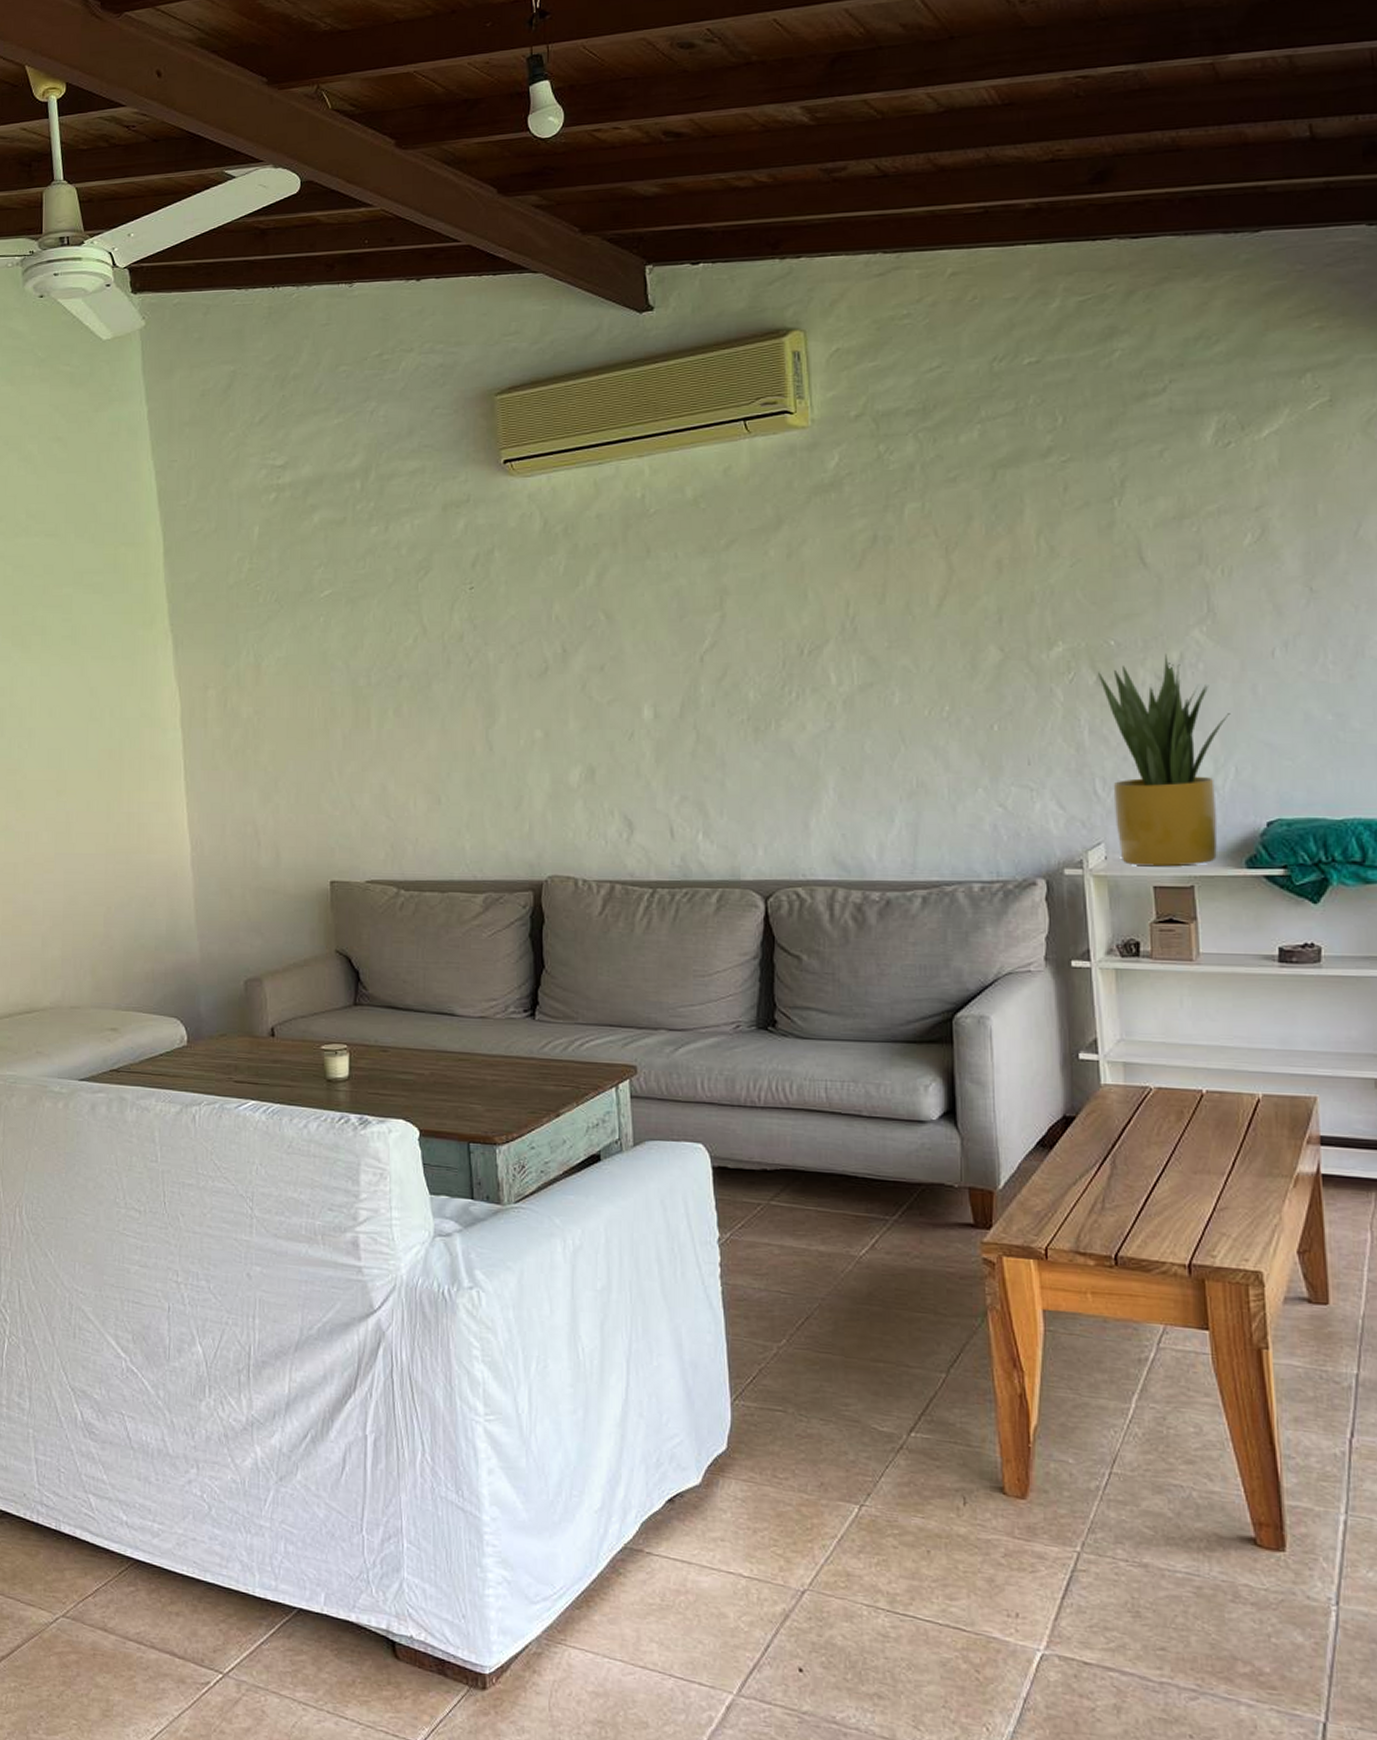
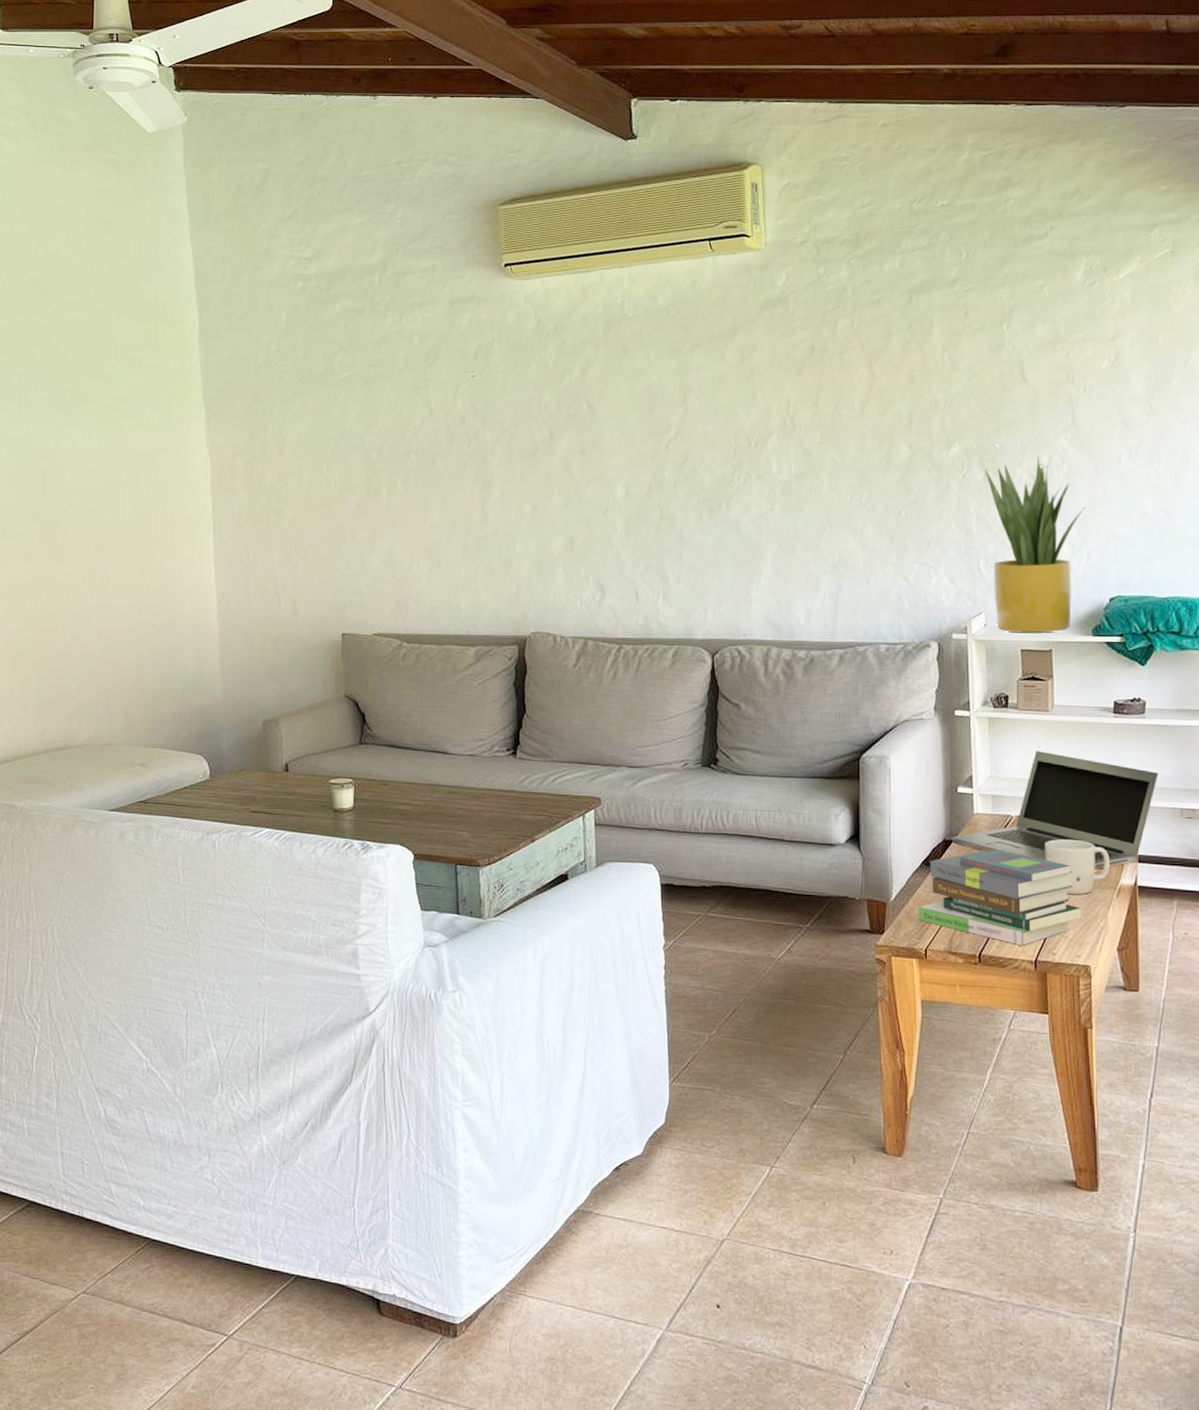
books: none [1034,1128,1248,1247] -> present [918,849,1082,946]
laptop: none [1074,1008,1343,1153] -> present [952,751,1159,869]
mug: none [1195,1115,1283,1185] -> present [1045,838,1110,895]

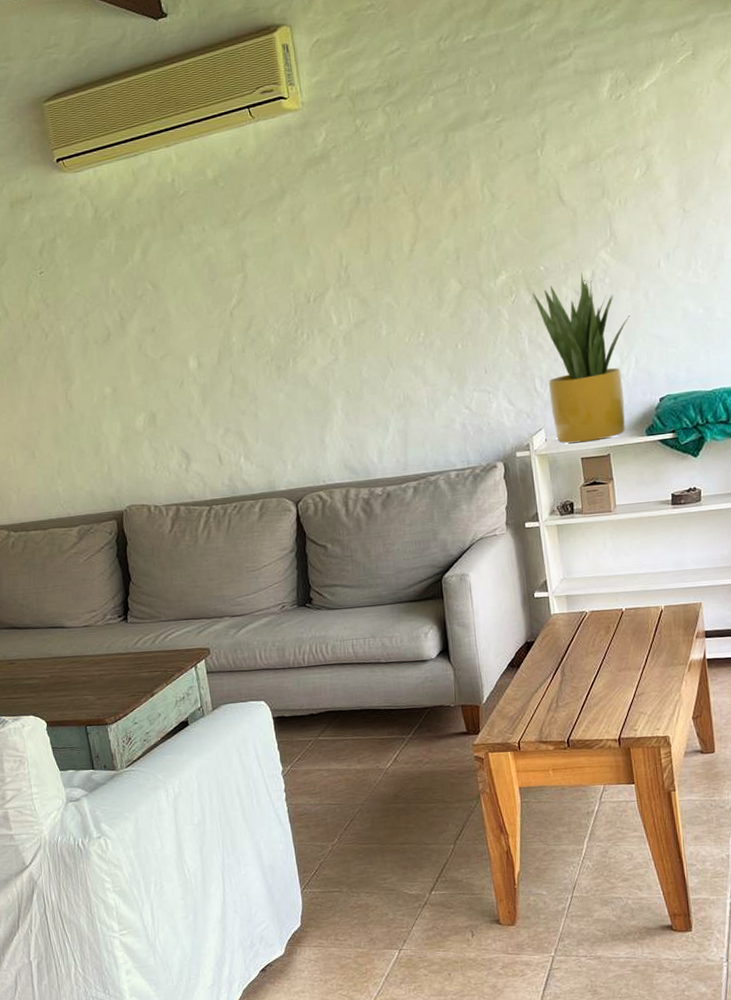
books: present [918,849,1082,946] -> none [509,643,658,728]
laptop: present [952,751,1159,869] -> none [533,549,718,649]
mug: present [1045,838,1110,895] -> none [618,624,680,676]

